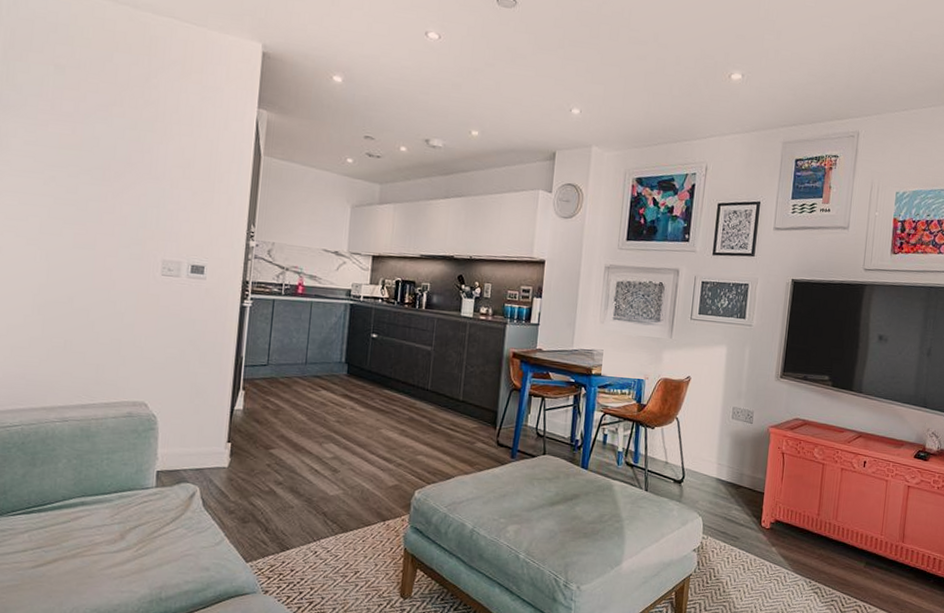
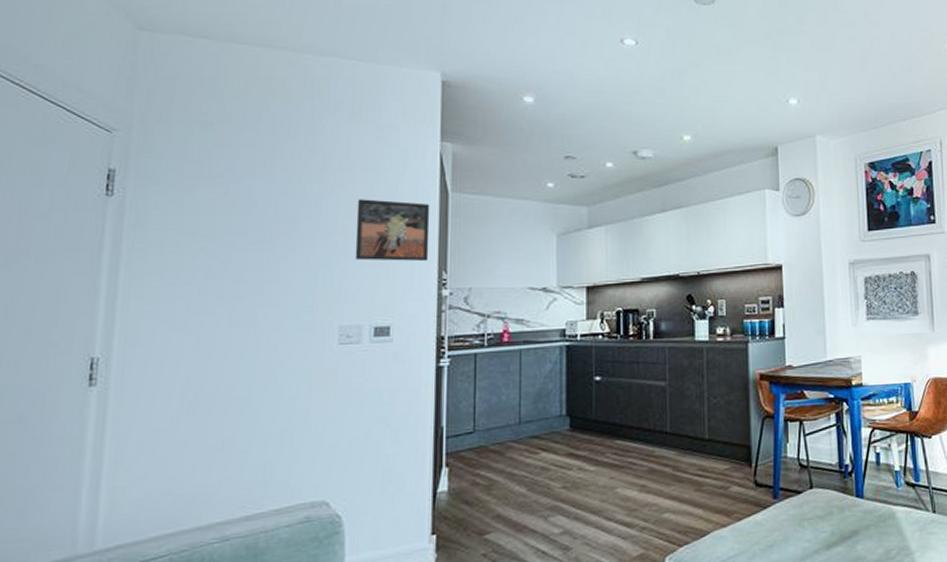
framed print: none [178,151,245,215] -> present [355,199,430,262]

